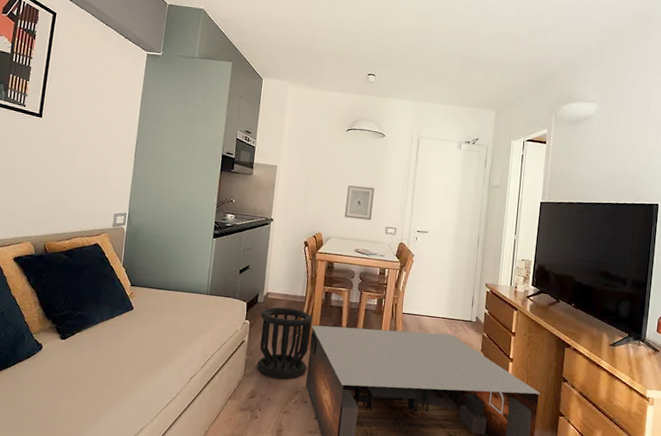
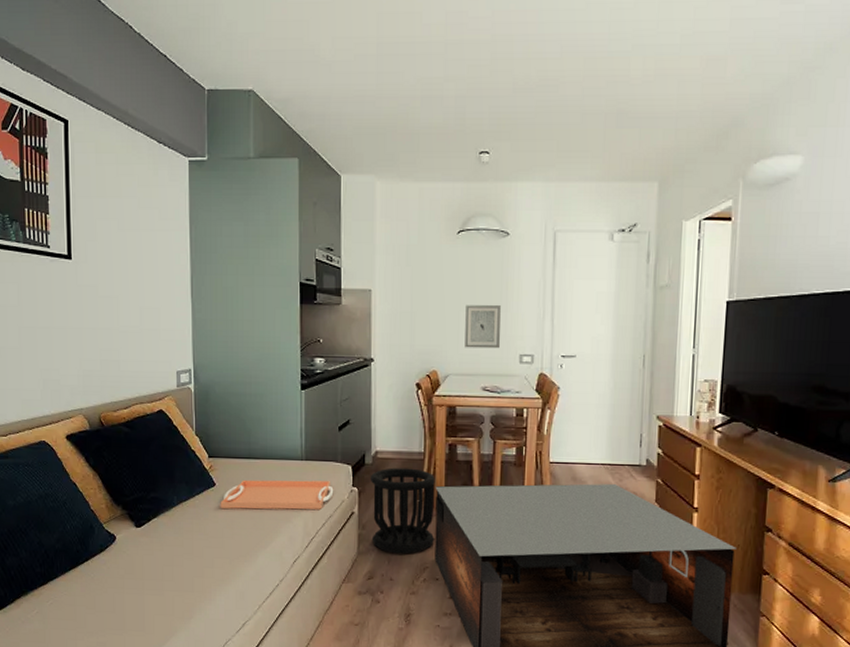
serving tray: none [134,306,230,336] -> present [220,479,334,510]

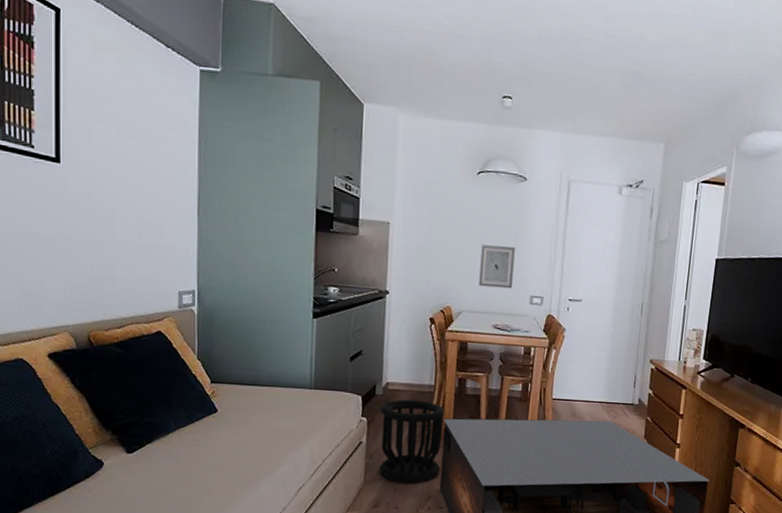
serving tray: present [220,479,334,510] -> none [221,406,343,439]

